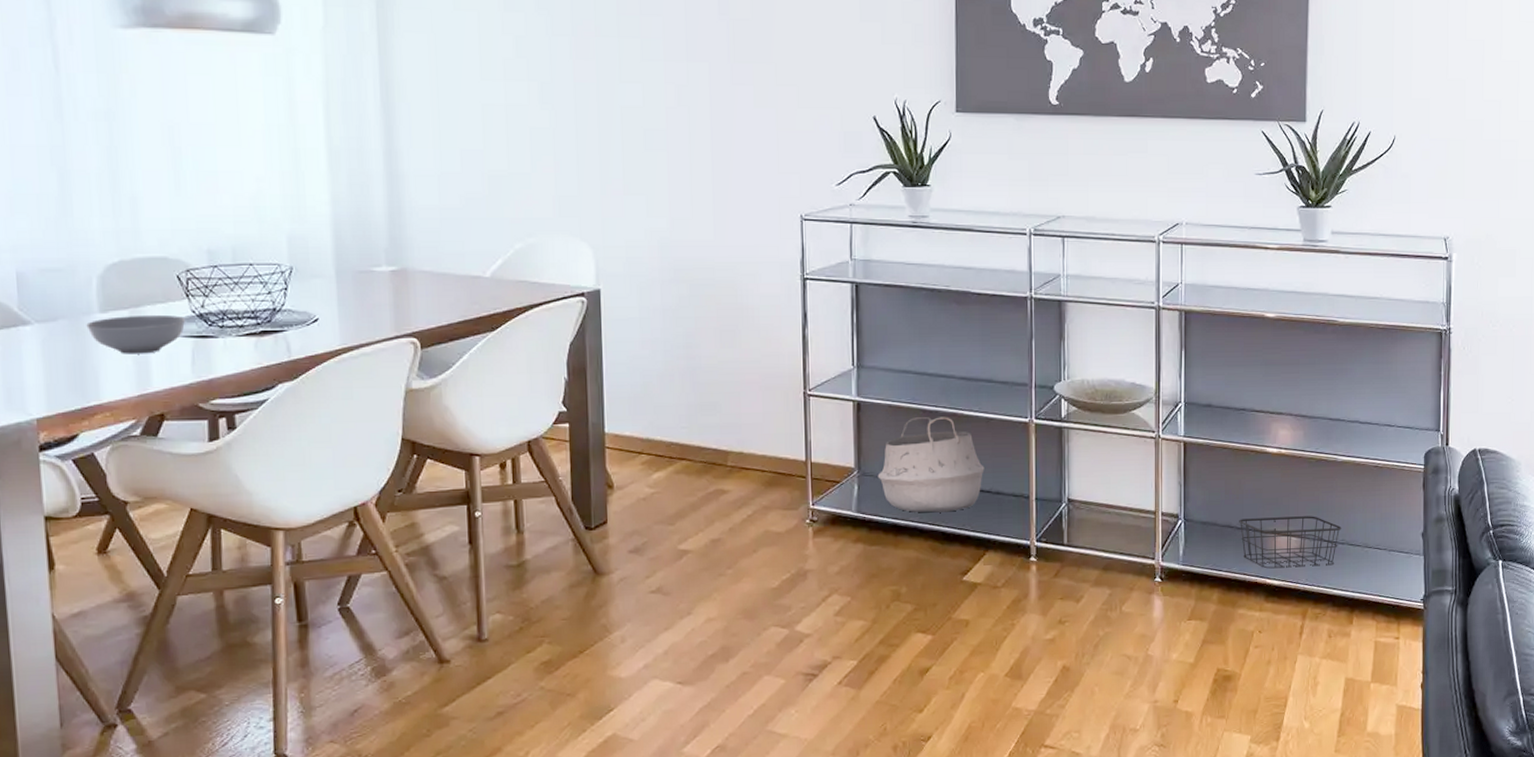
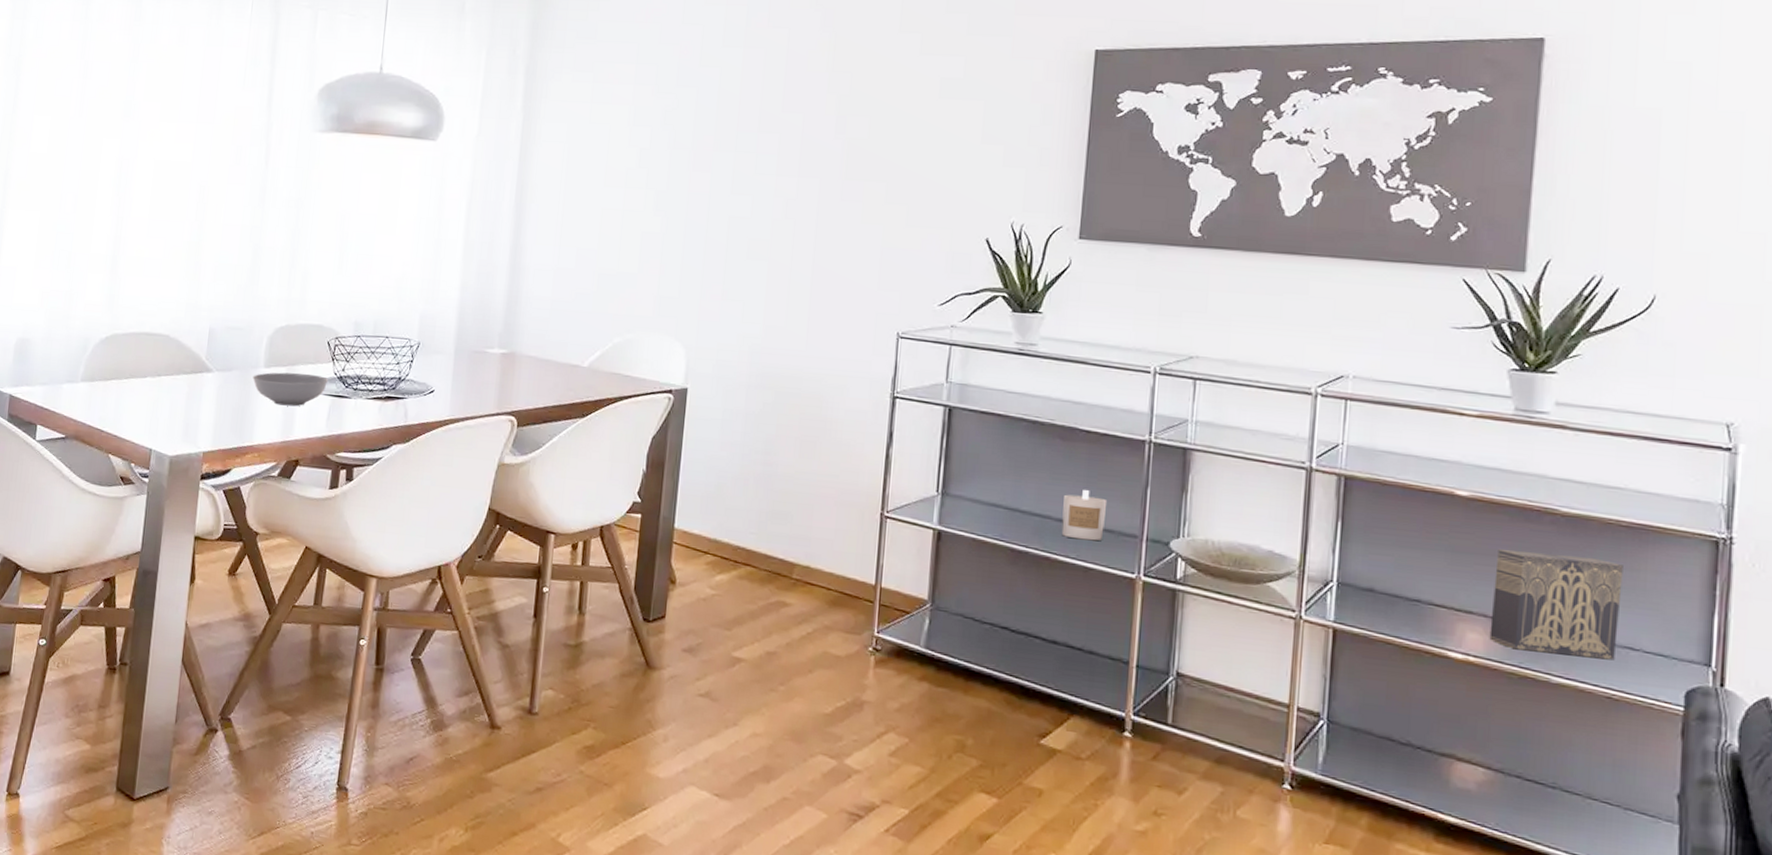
woven basket: present [877,416,985,513] -> none [952,555,1077,665]
candle: none [964,348,1001,394] -> present [1061,490,1108,541]
basket: present [1239,516,1342,569] -> none [1403,732,1553,813]
decorative box: none [1295,356,1382,439] -> present [1489,548,1623,661]

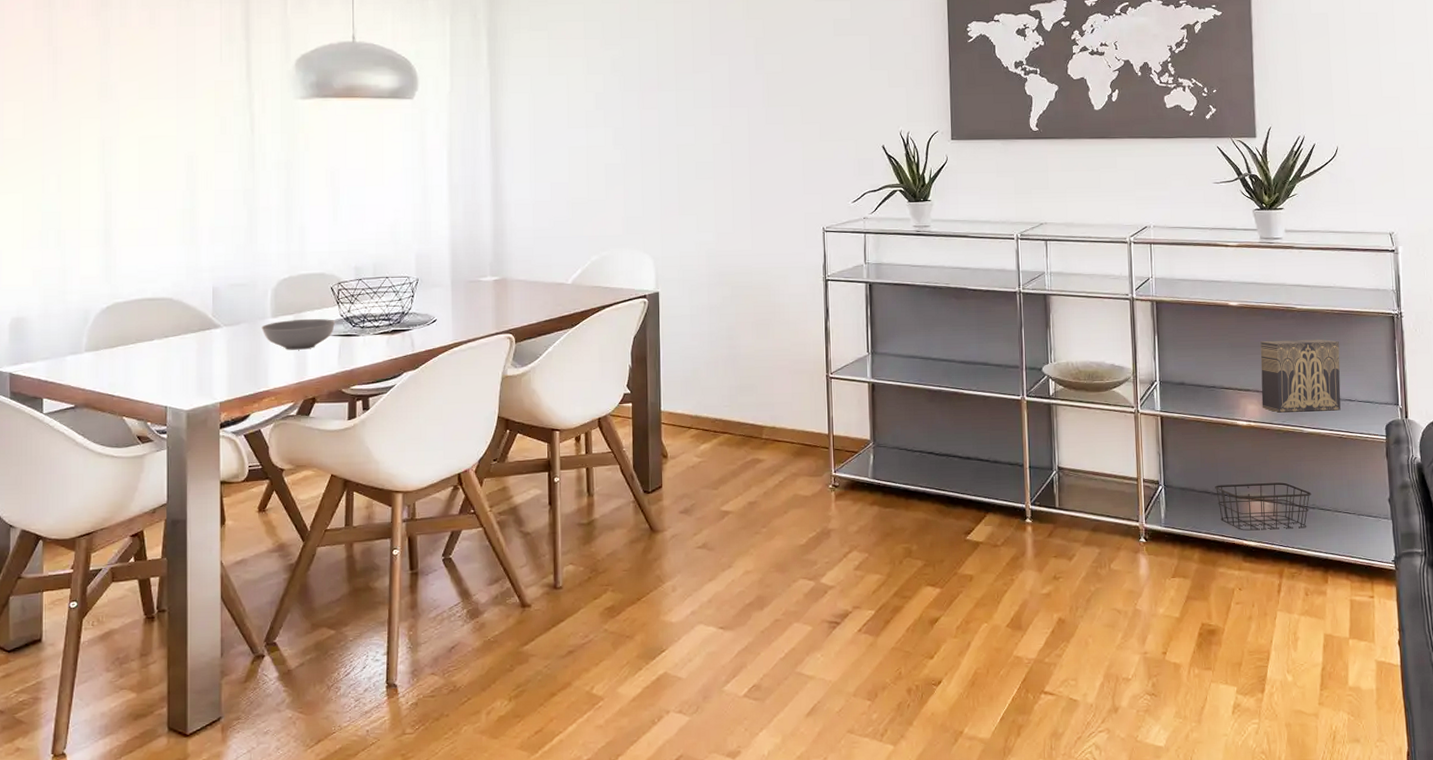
candle: present [1061,490,1108,541] -> none [963,336,995,375]
basket: none [1403,732,1553,813] -> present [1215,482,1312,531]

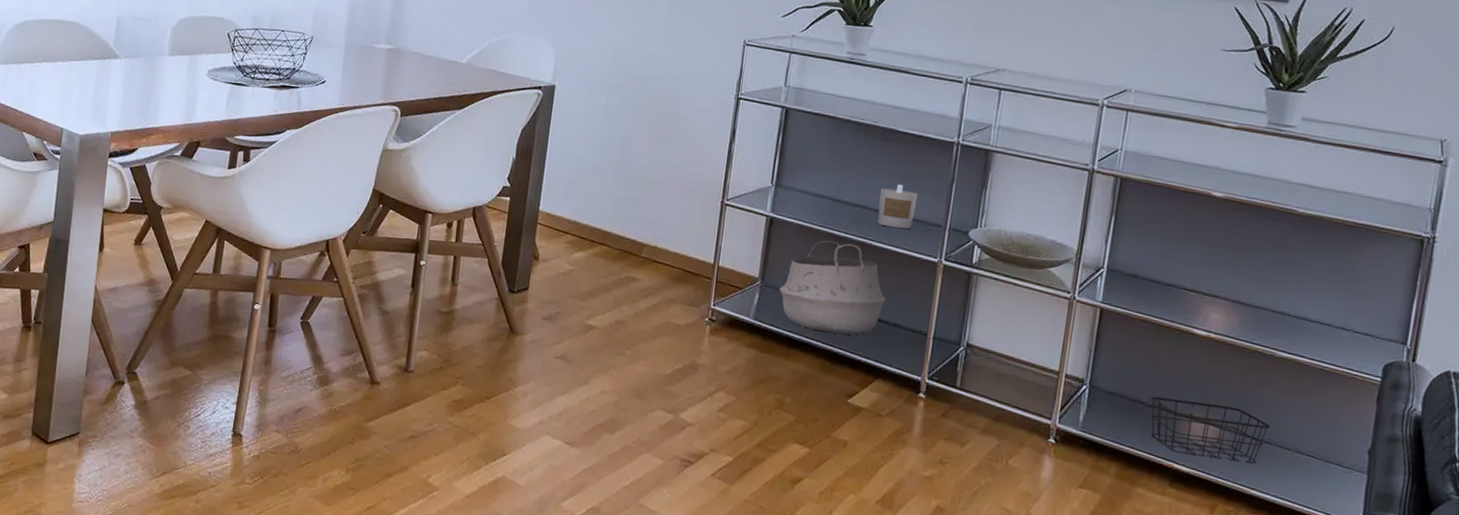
bowl: present [261,318,336,350] -> none [157,60,228,92]
woven basket: none [890,395,983,479] -> present [779,240,886,335]
candle: none [963,336,995,375] -> present [877,184,918,230]
decorative box: present [1260,339,1341,413] -> none [1229,242,1344,339]

